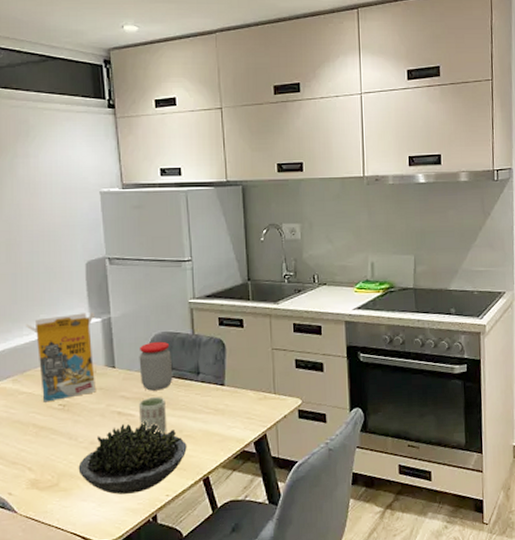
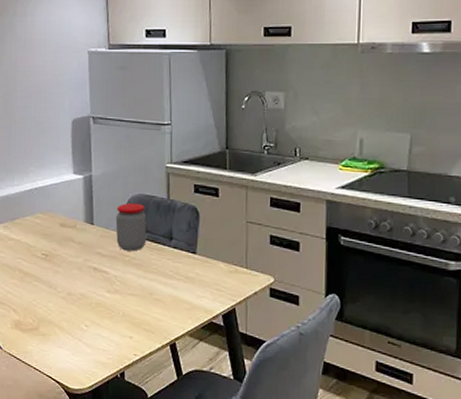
cereal box: present [26,312,95,402] -> none [17,168,77,250]
succulent plant: present [78,421,187,495] -> none [56,279,156,348]
cup: present [138,397,167,434] -> none [113,257,139,295]

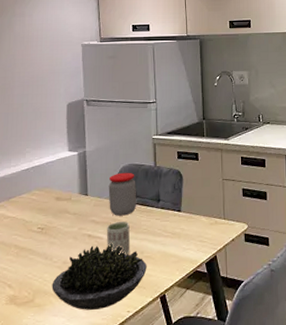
succulent plant: none [56,279,156,348] -> present [51,243,147,310]
cup: none [113,257,139,295] -> present [106,221,131,255]

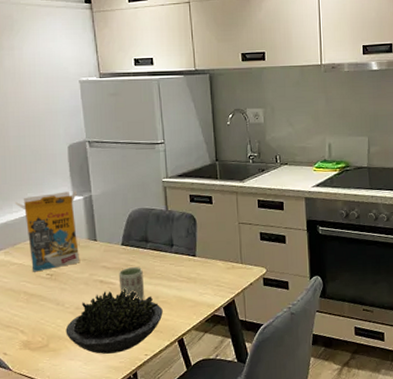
cereal box: none [14,147,72,226] -> present [15,191,79,272]
jar: present [108,172,137,216] -> none [118,216,149,262]

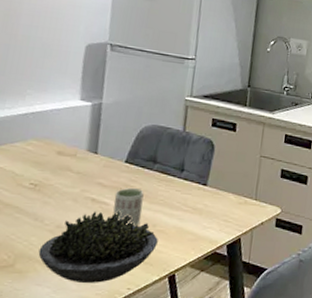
cereal box: present [15,191,79,272] -> none [10,93,86,180]

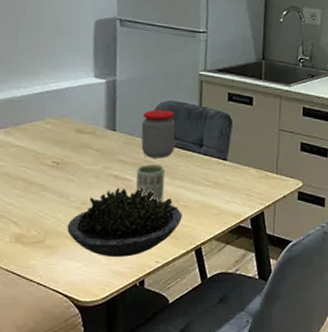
jar: none [121,133,159,182] -> present [141,109,176,158]

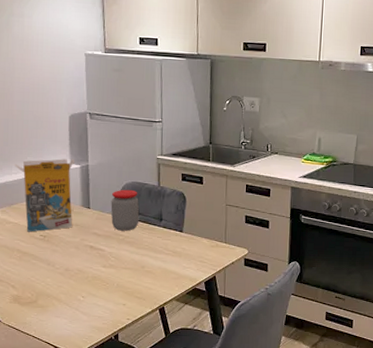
cereal box: none [24,71,99,158] -> present [15,159,74,232]
succulent plant: present [67,187,182,257] -> none [54,255,147,315]
cup: present [136,164,165,202] -> none [108,236,132,268]

